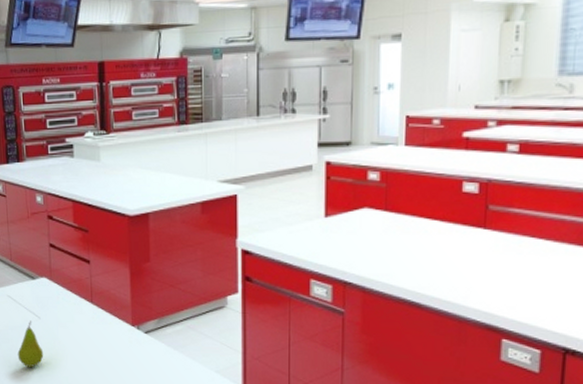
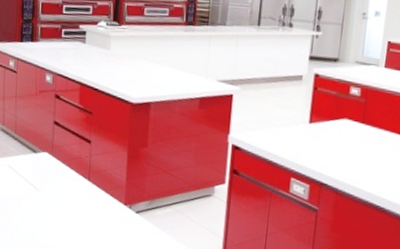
fruit: present [17,320,44,368] -> none [12,191,38,236]

